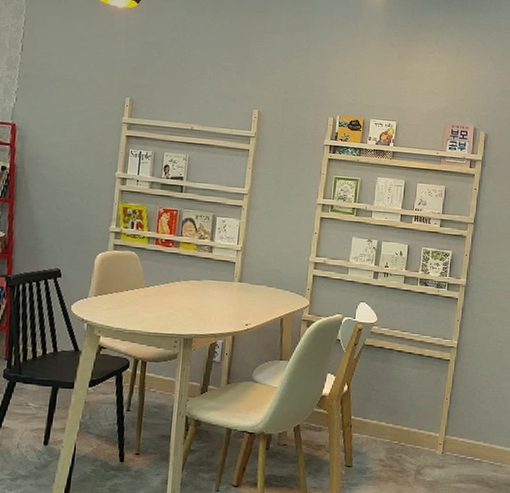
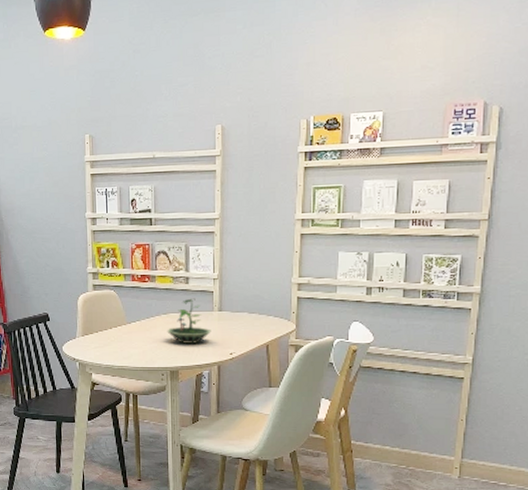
terrarium: none [185,267,230,312] -> present [167,298,211,344]

